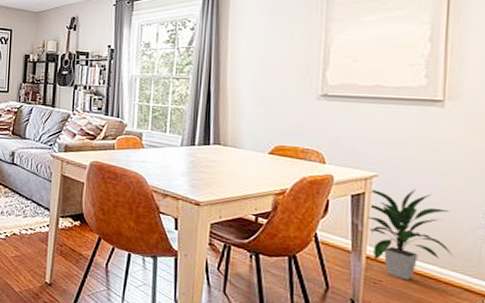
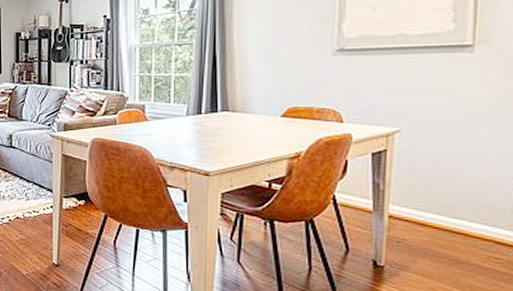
indoor plant: present [367,188,455,281] -> none [389,142,486,238]

